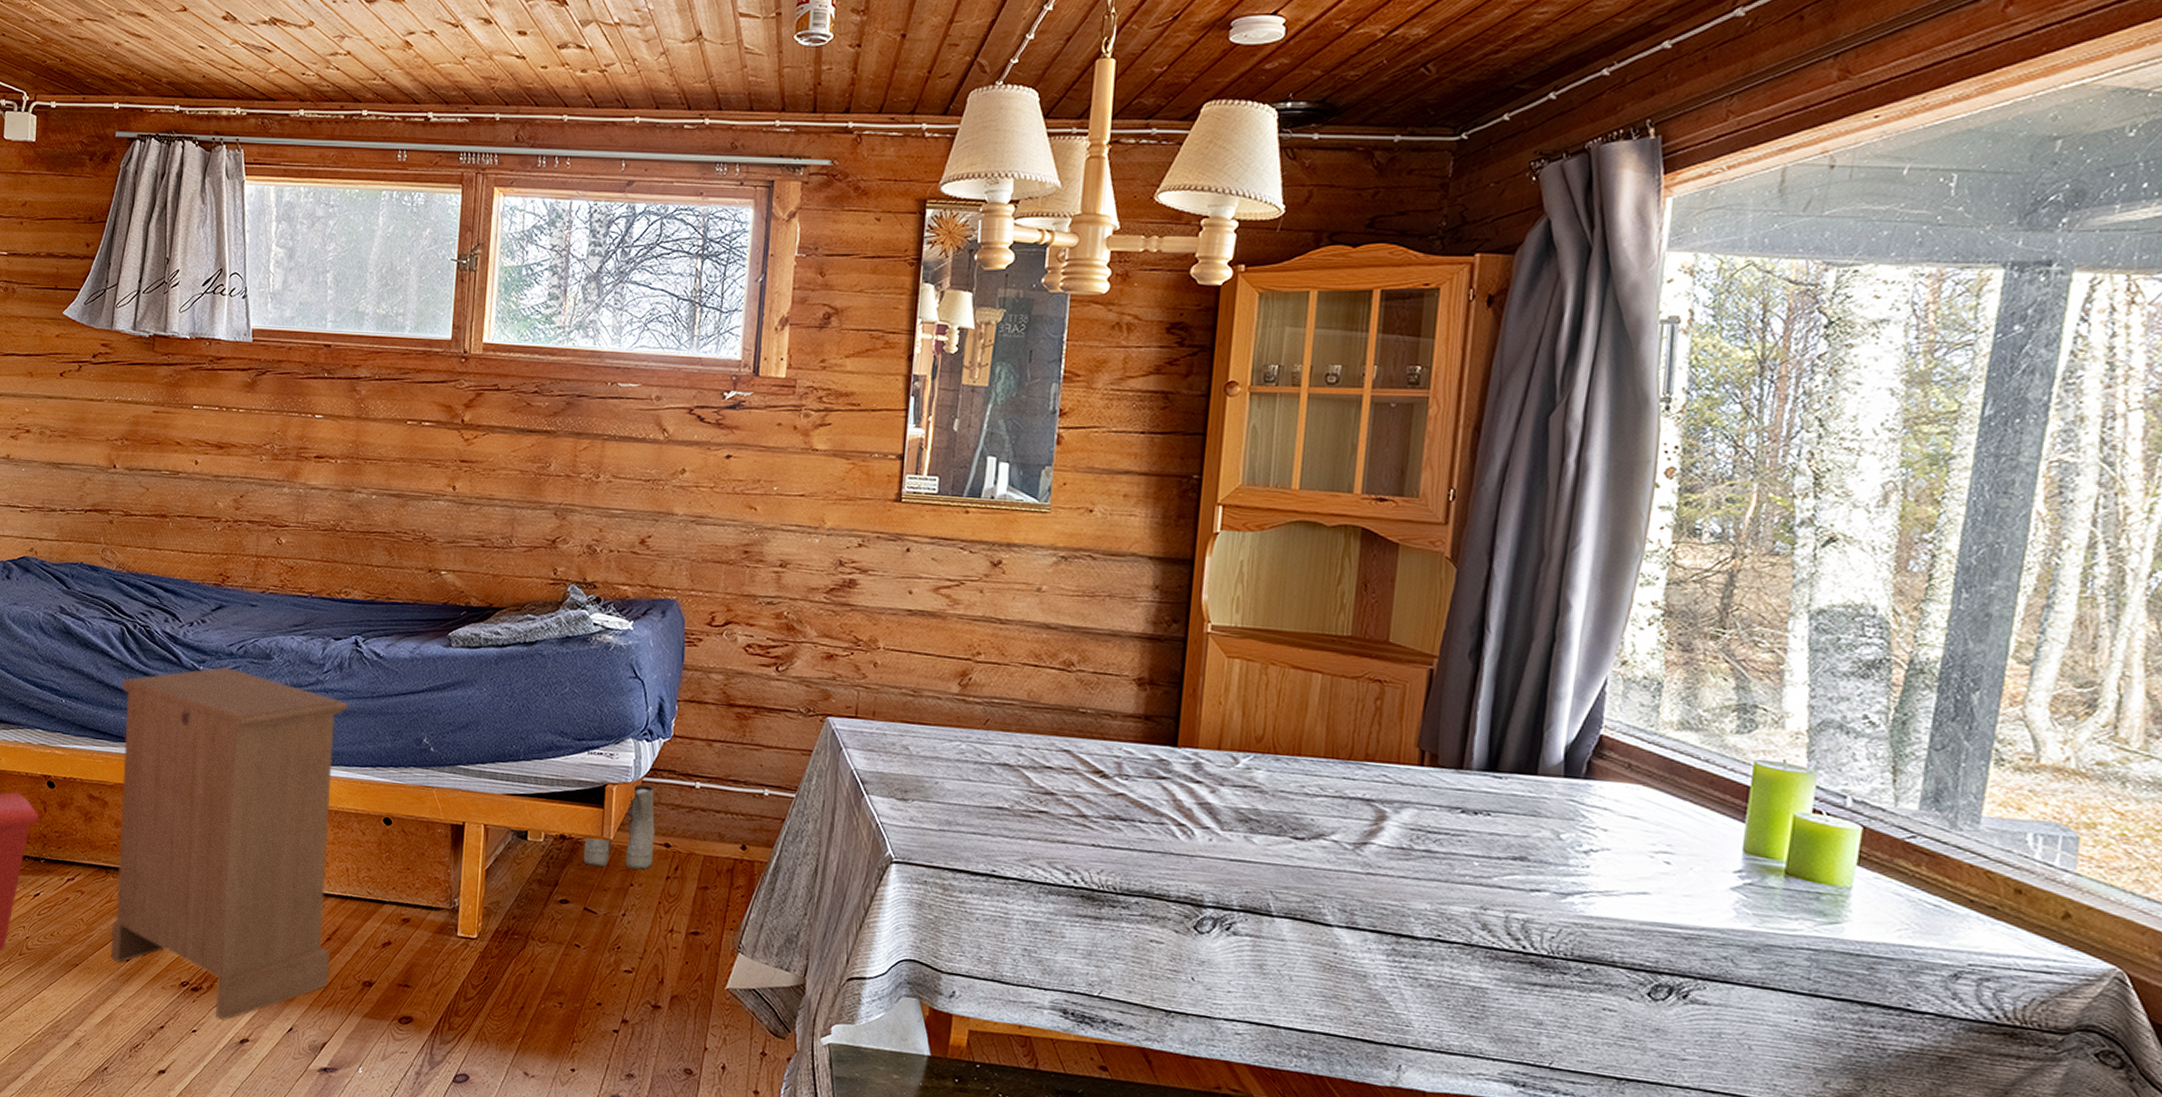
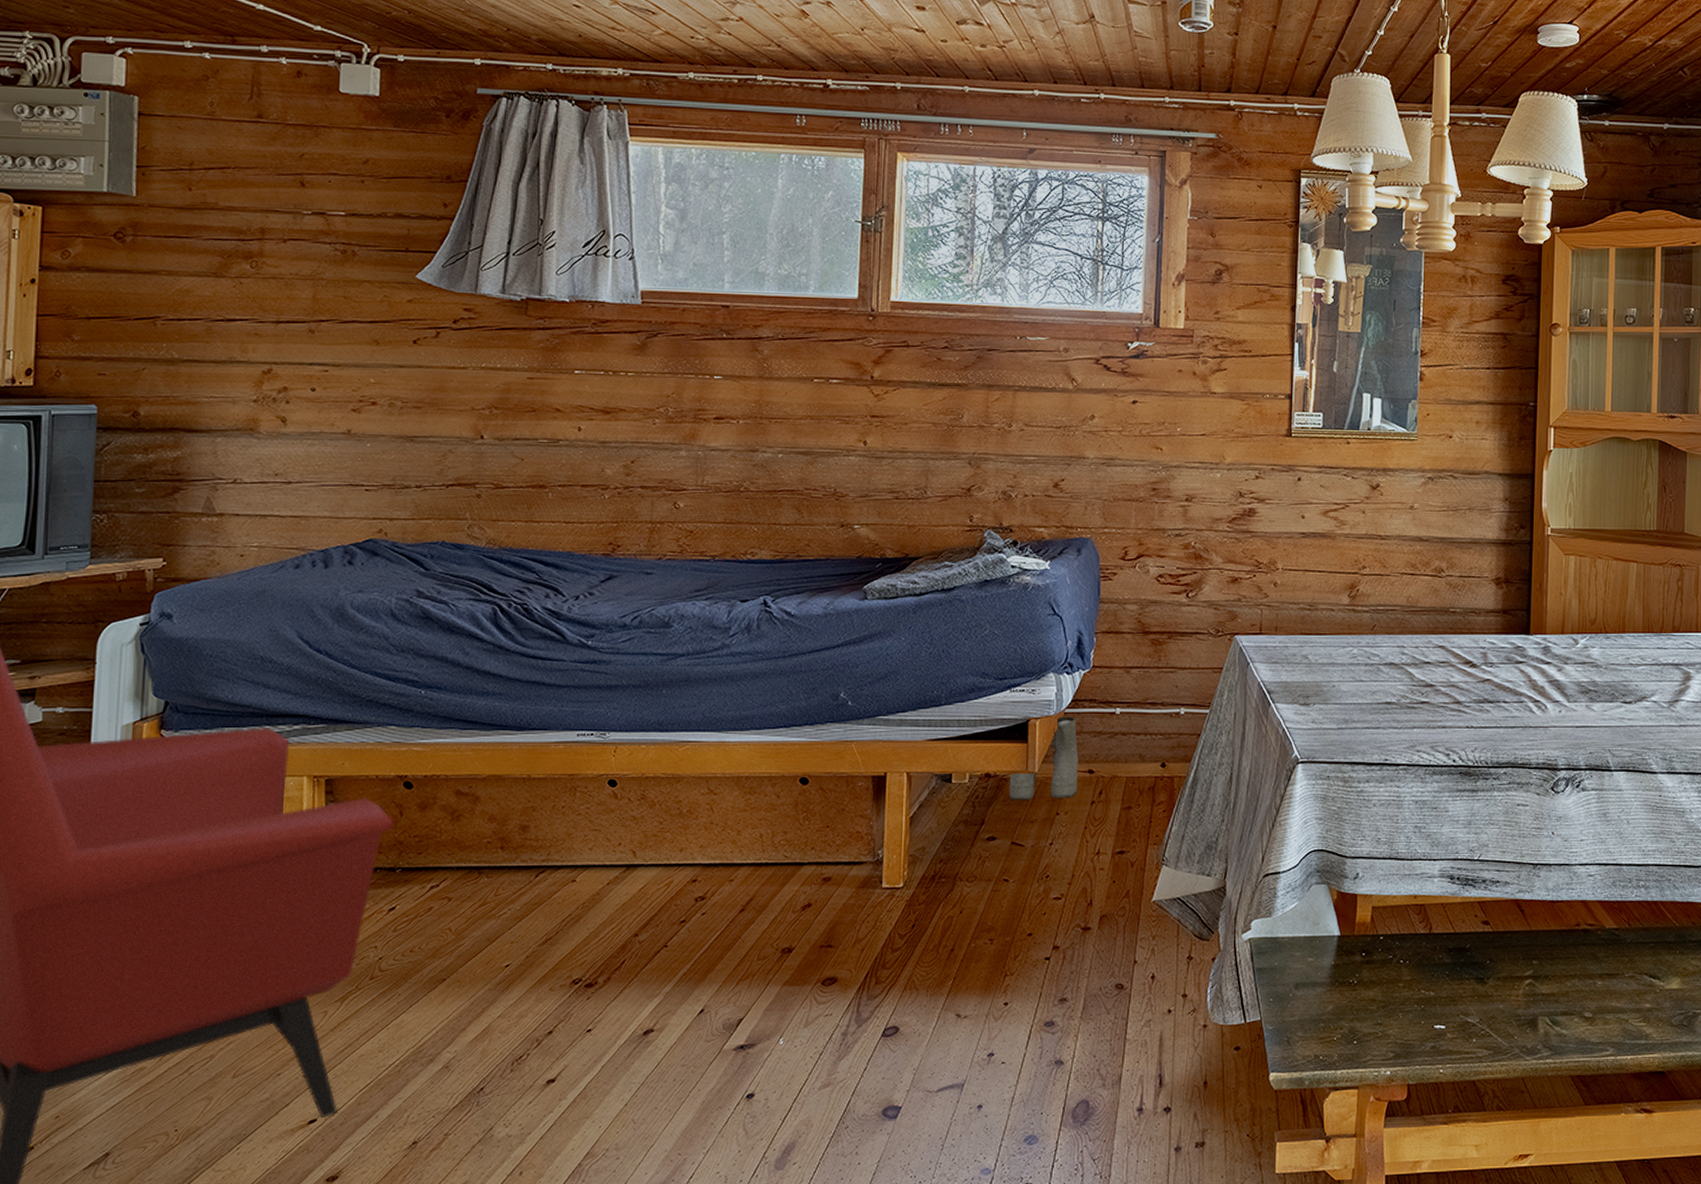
cabinet: present [111,667,349,1021] -> none [487,640,759,1013]

